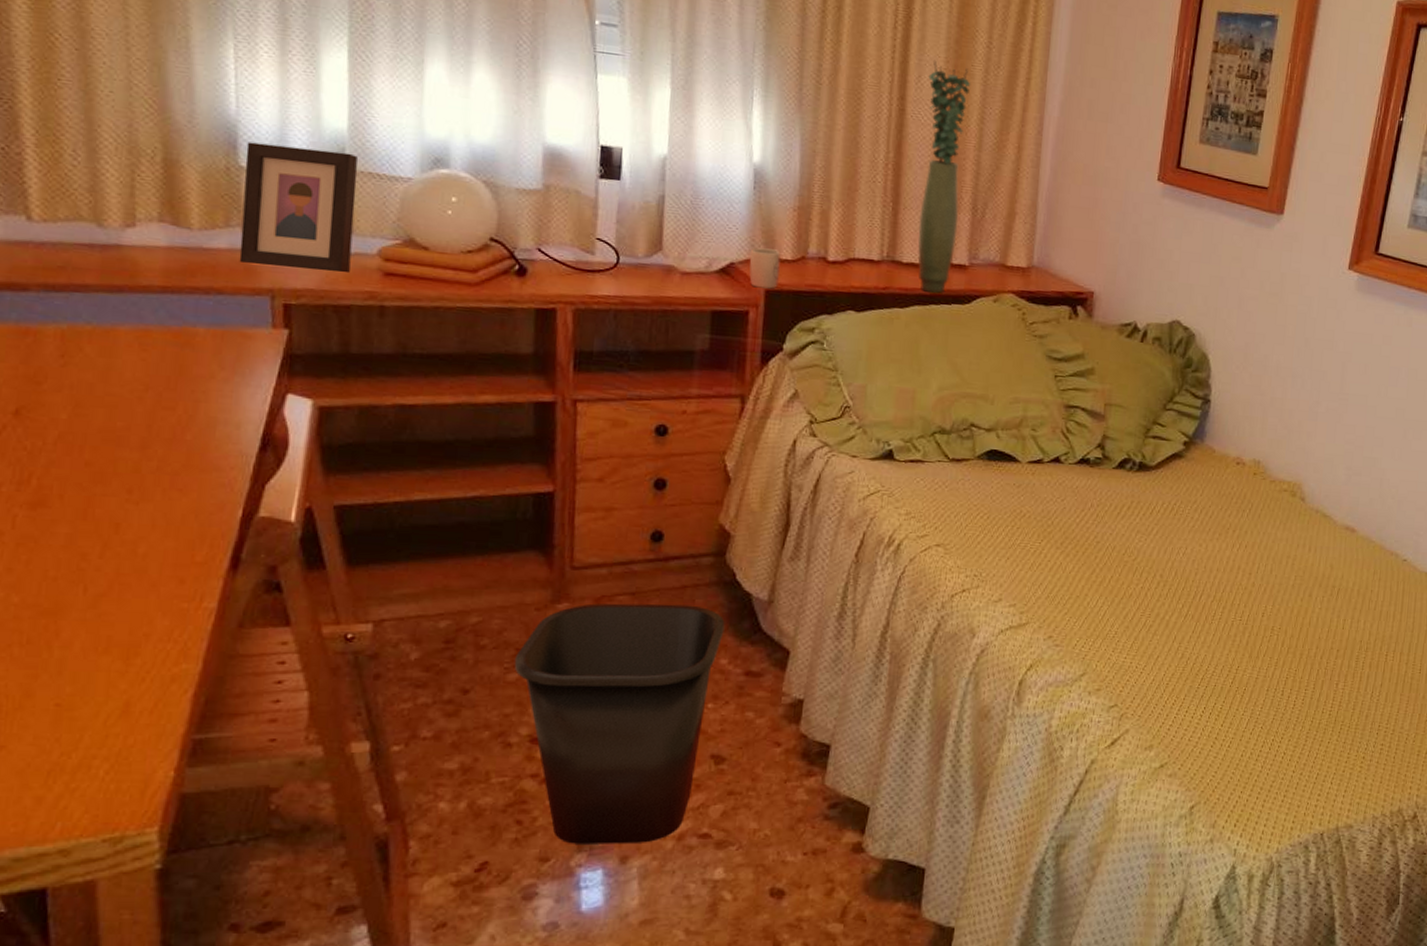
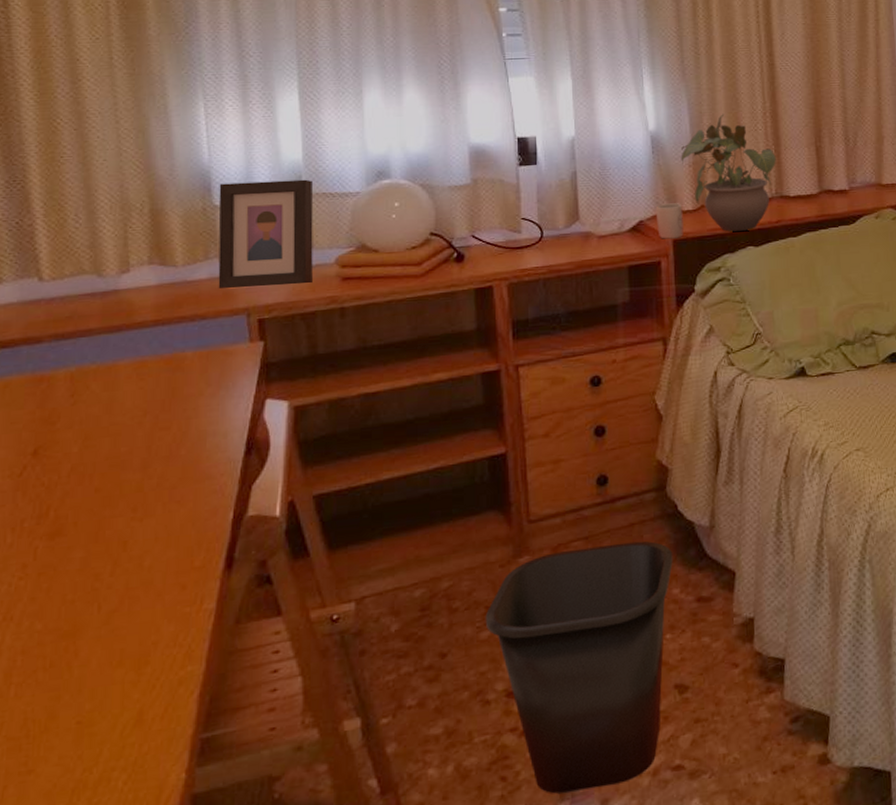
potted plant: none [785,157,893,293] -> present [681,114,776,232]
vase: present [917,60,971,293] -> none [790,18,835,219]

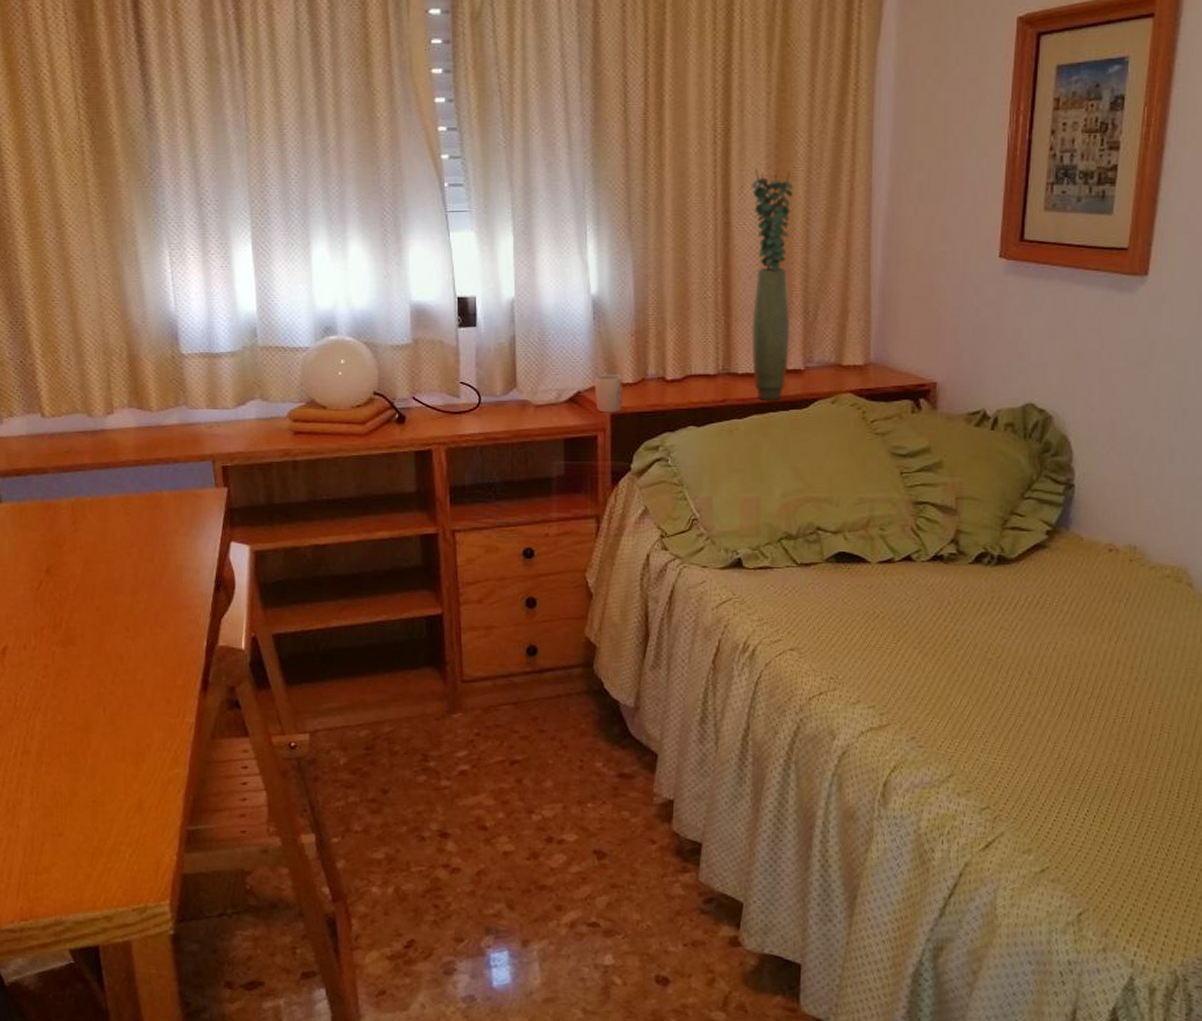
picture frame: present [218,179,314,290] -> none [185,332,268,436]
waste bin: present [485,541,673,794] -> none [421,712,597,929]
potted plant: present [681,114,776,232] -> none [623,278,725,409]
vase: none [790,18,835,219] -> present [751,168,794,400]

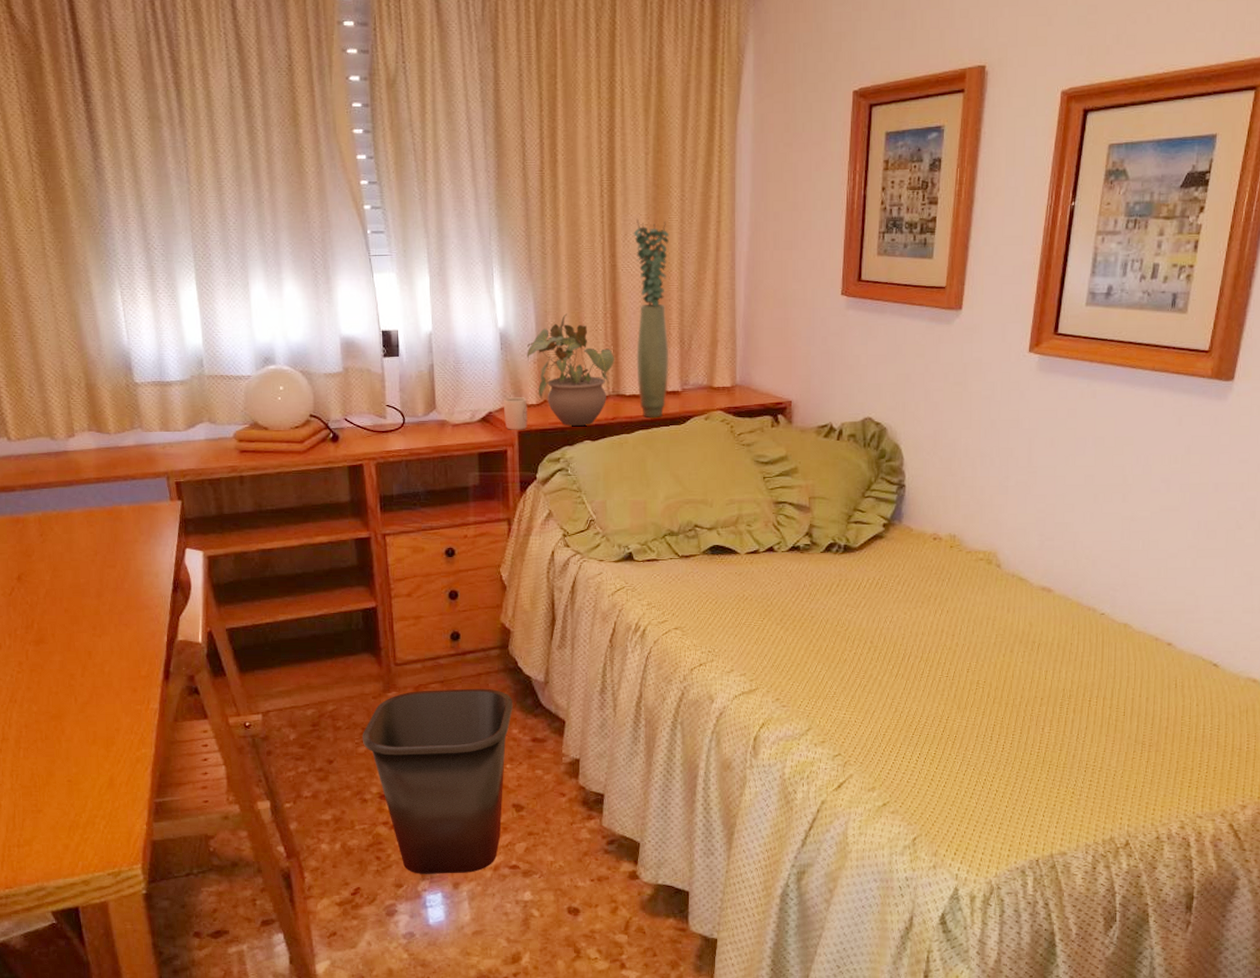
waste bin: none [421,712,597,929] -> present [362,688,513,874]
potted plant: none [623,278,725,409] -> present [526,313,614,426]

